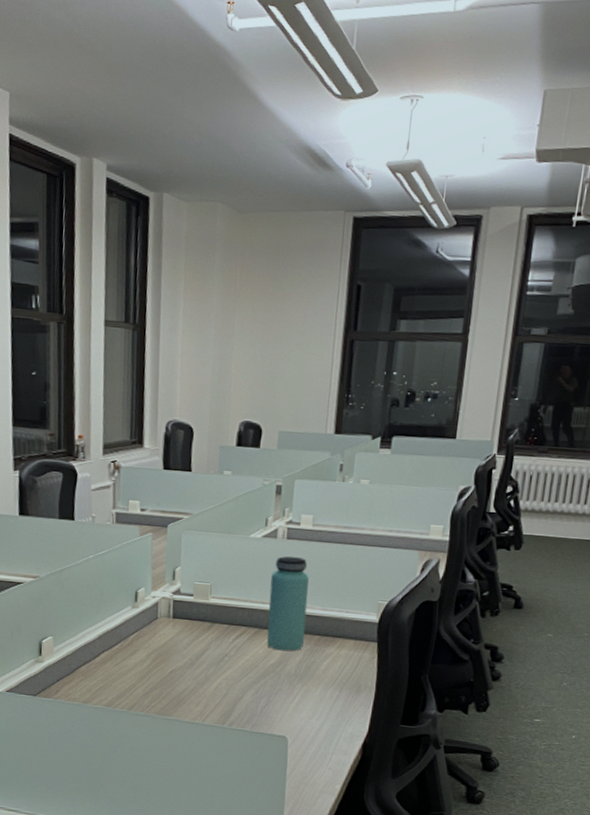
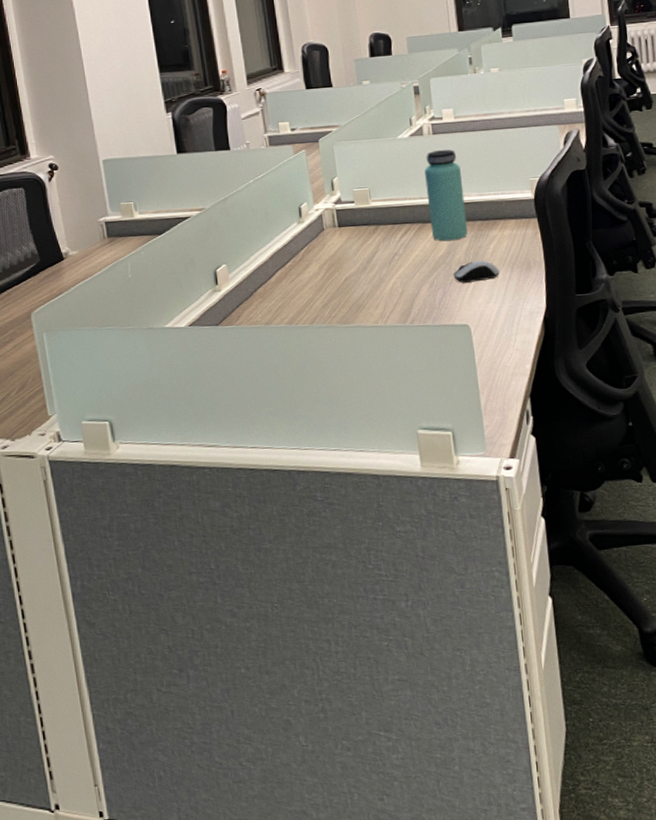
computer mouse: none [280,675,329,696] -> present [453,260,500,283]

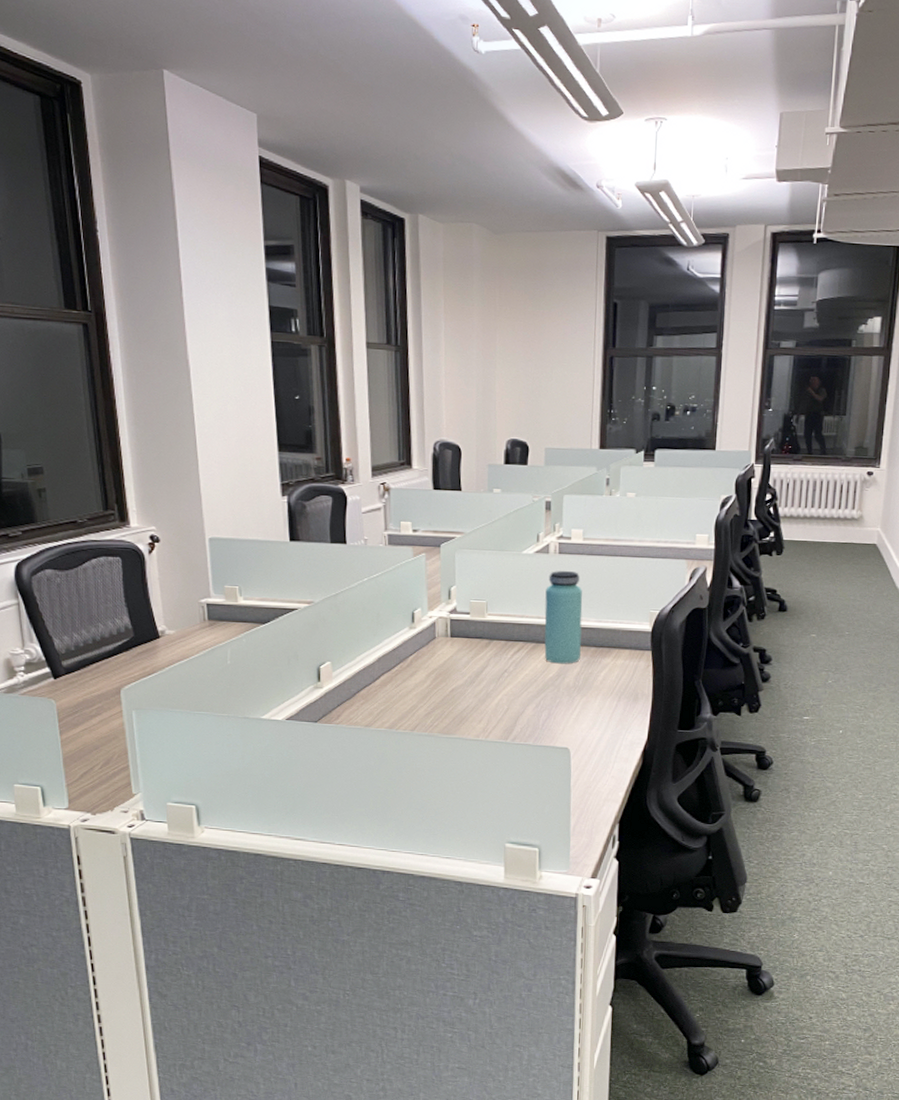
computer mouse: present [453,260,500,283] -> none [560,687,607,707]

